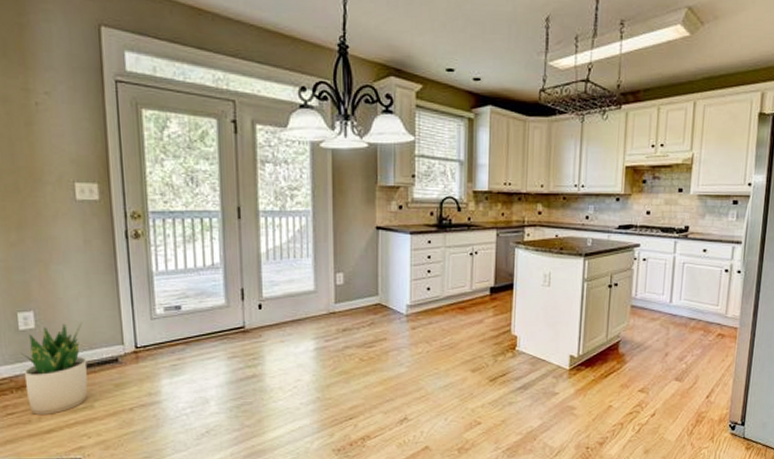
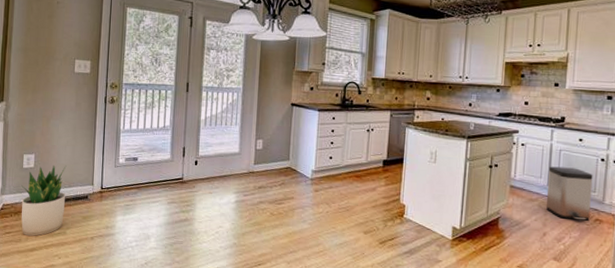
pedal bin: none [669,281,717,336] -> present [546,166,593,221]

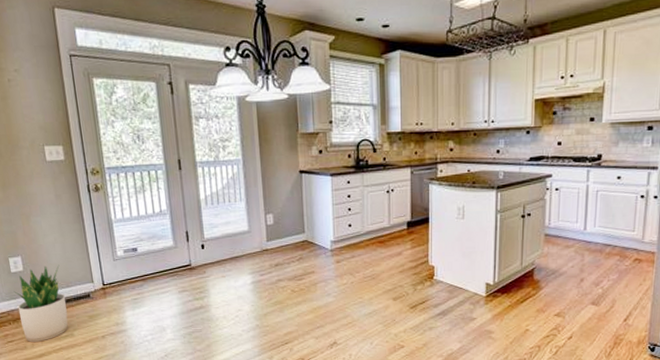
pedal bin: present [546,166,593,221] -> none [583,208,632,262]

